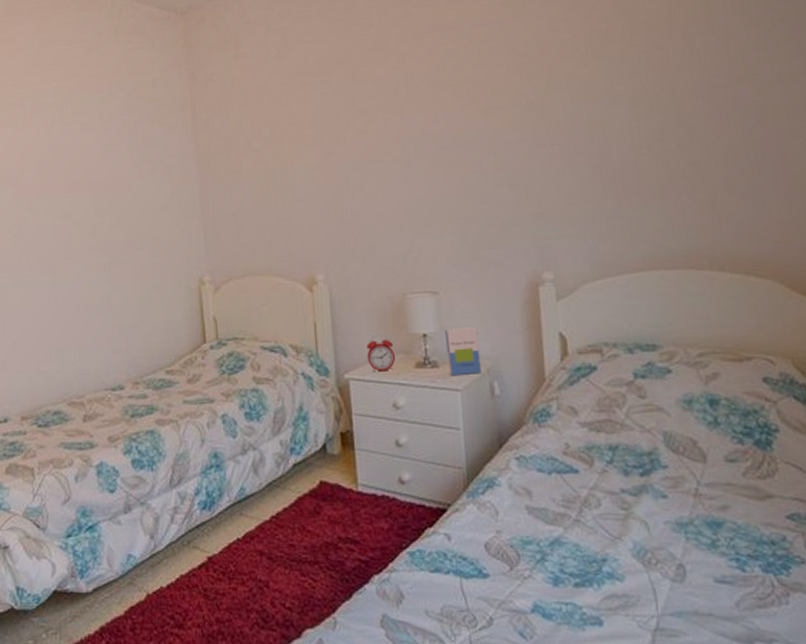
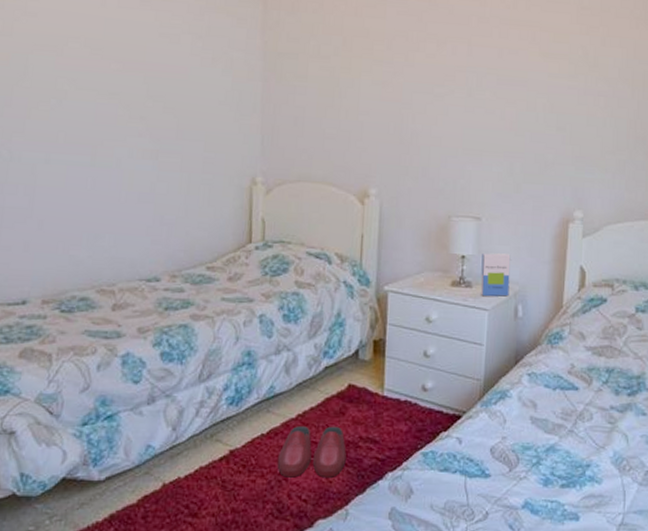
slippers: none [256,527,327,584] -> present [277,426,346,478]
alarm clock: present [366,334,396,372] -> none [408,252,435,287]

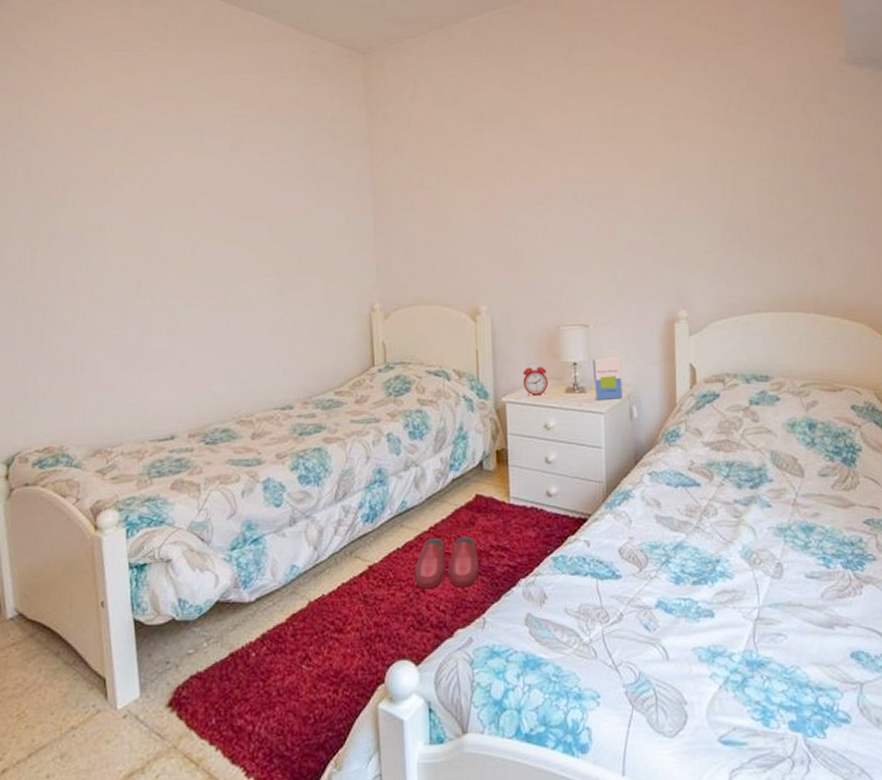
alarm clock: none [408,252,435,287] -> present [523,362,549,396]

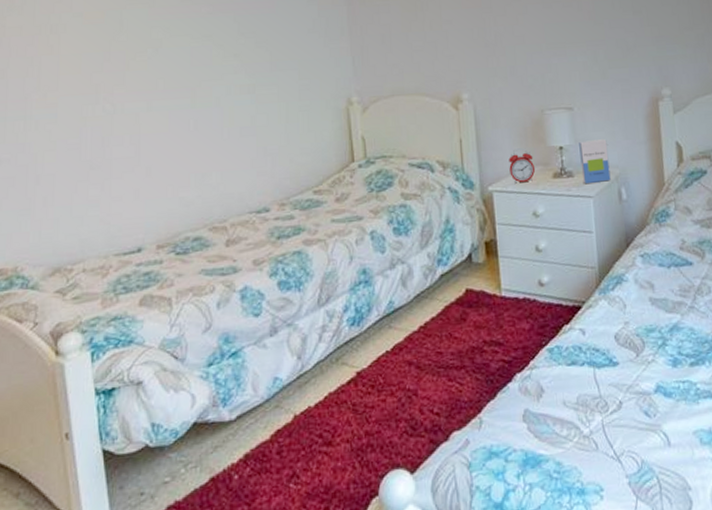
slippers: present [414,536,479,589] -> none [405,333,473,393]

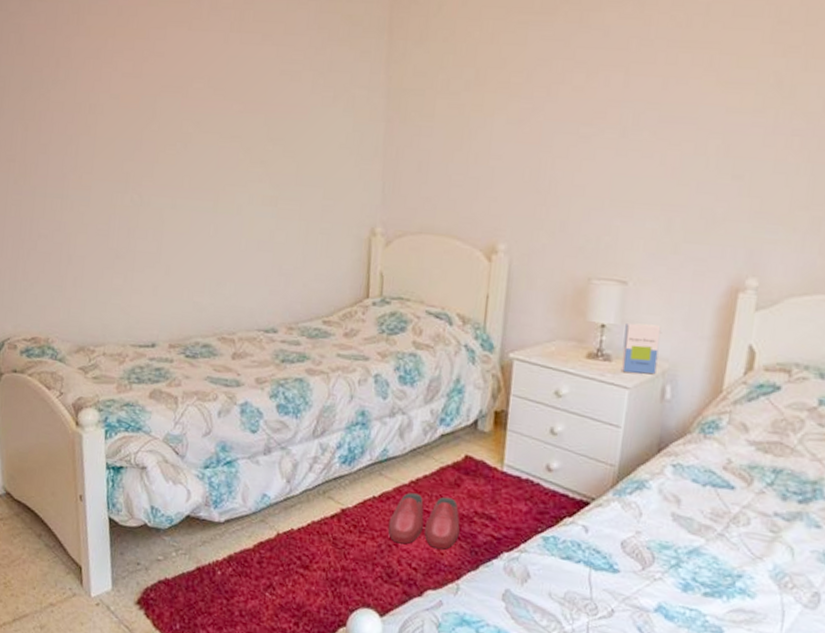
slippers: none [405,333,473,393] -> present [388,492,460,550]
alarm clock: present [509,148,536,184] -> none [537,317,568,357]

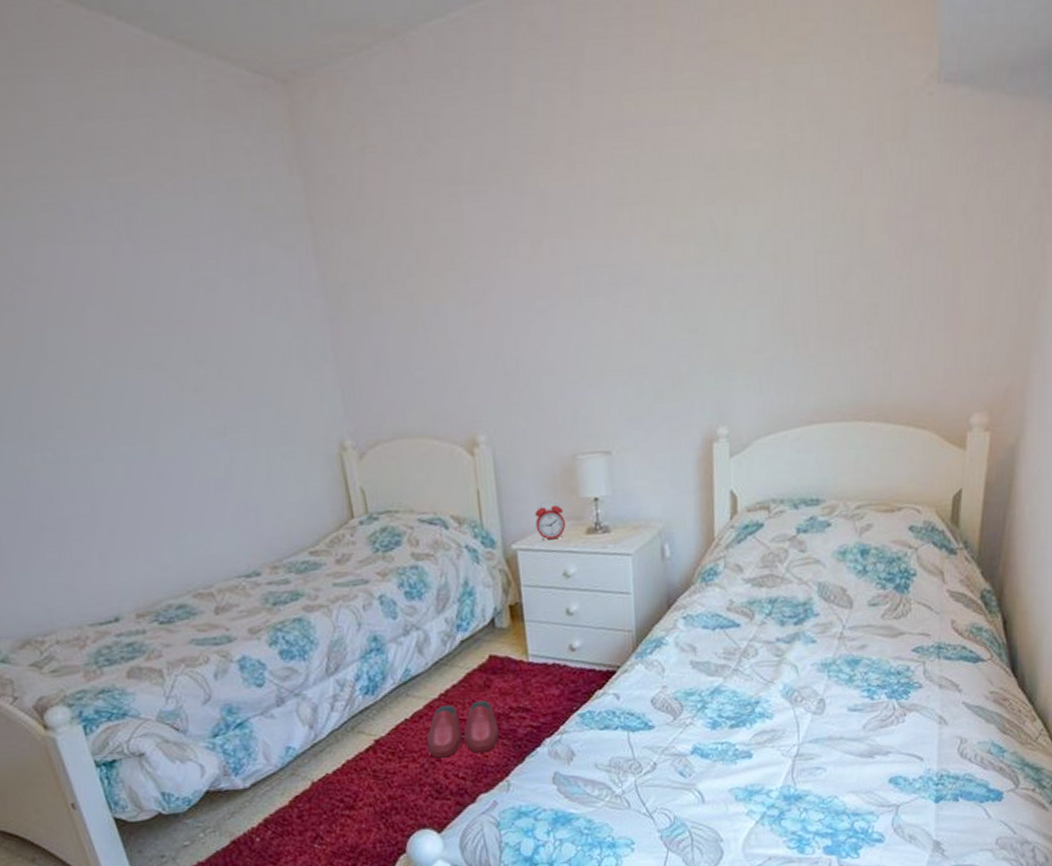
alarm clock: none [537,317,568,357] -> present [535,500,566,541]
book: present [621,322,661,375] -> none [617,488,653,541]

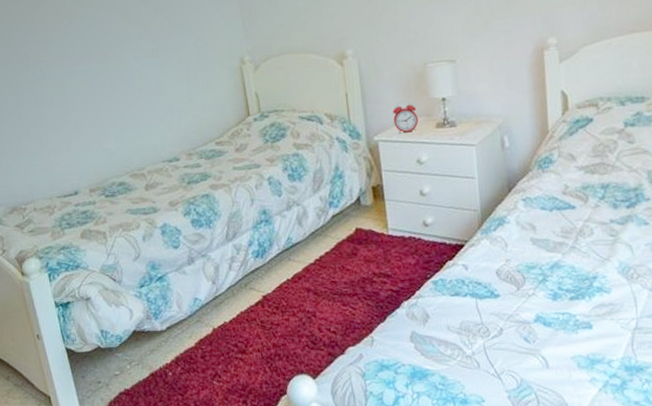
slippers: present [426,700,499,759] -> none [304,266,364,314]

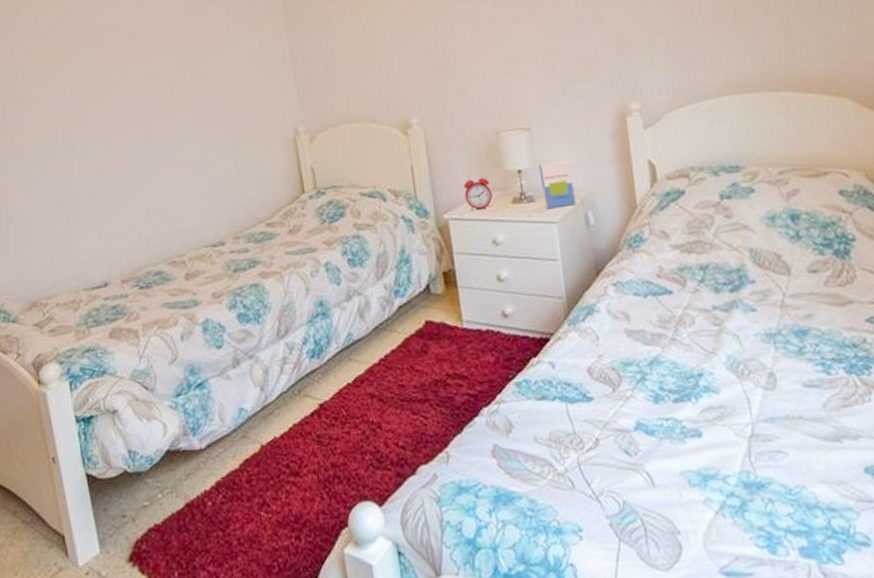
book: none [461,90,494,134] -> present [539,160,576,210]

